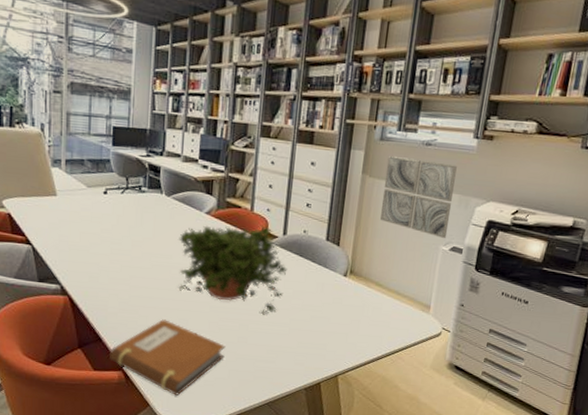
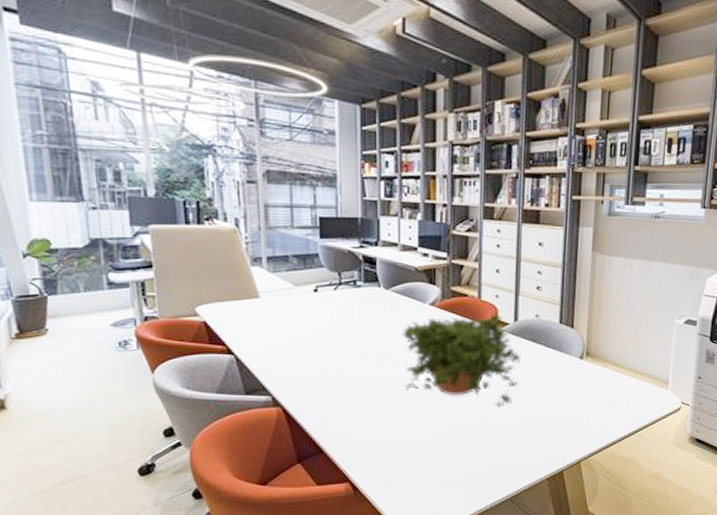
notebook: present [110,319,226,395] -> none [334,422,461,502]
wall art: present [380,155,457,238] -> none [613,230,687,311]

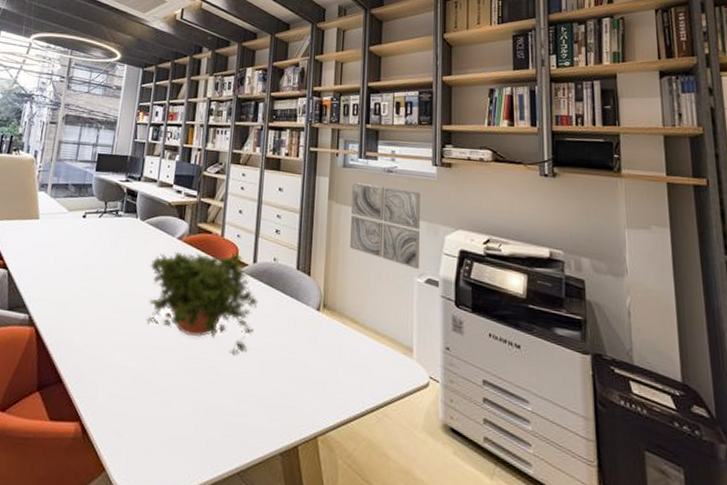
wall art: none [613,230,687,311] -> present [349,181,421,269]

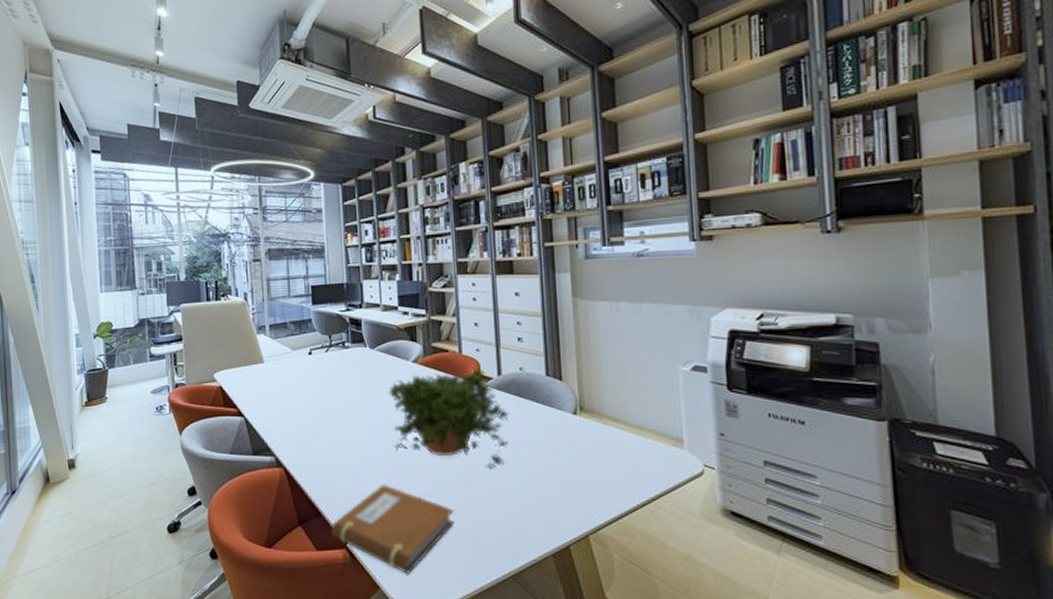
notebook: none [68,358,193,458] -> present [331,485,455,574]
wall art: present [349,181,421,269] -> none [597,273,684,357]

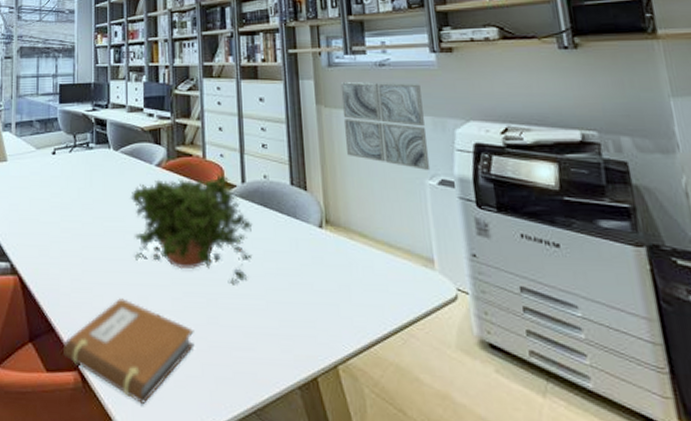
wall art: none [597,273,684,357] -> present [340,81,431,170]

